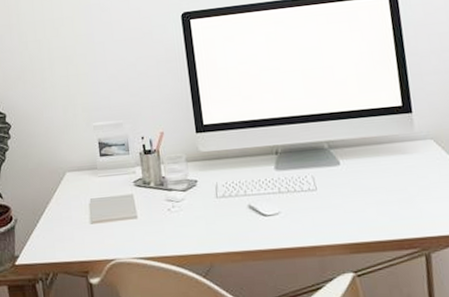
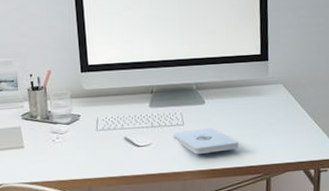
notepad: none [305,193,386,225] -> present [173,128,239,154]

